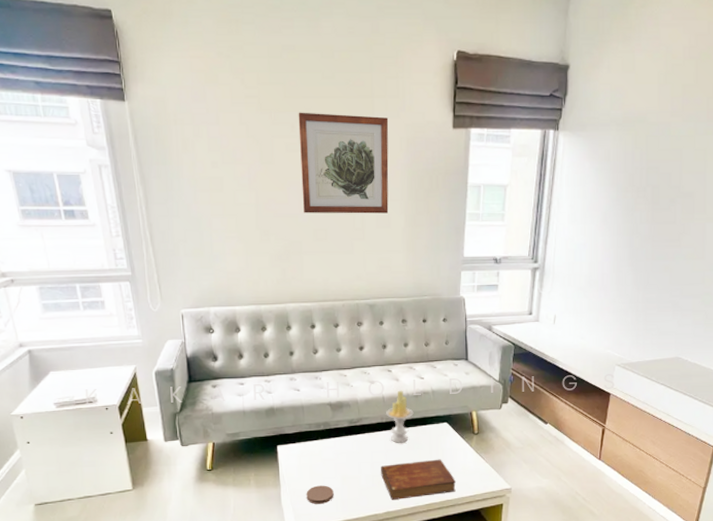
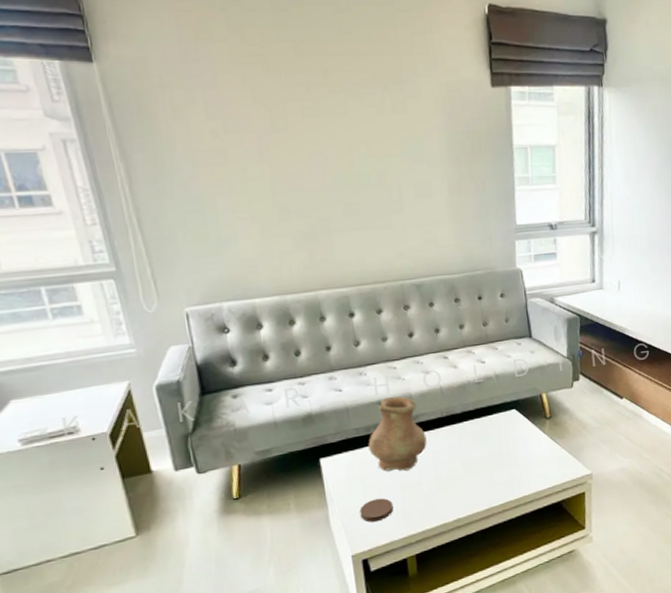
wall art: present [298,112,389,214] -> none [313,71,429,186]
vase: none [318,401,367,465] -> present [368,396,427,471]
bible: present [381,459,456,500] -> none [445,451,533,505]
candle: present [386,390,414,443] -> none [446,378,478,439]

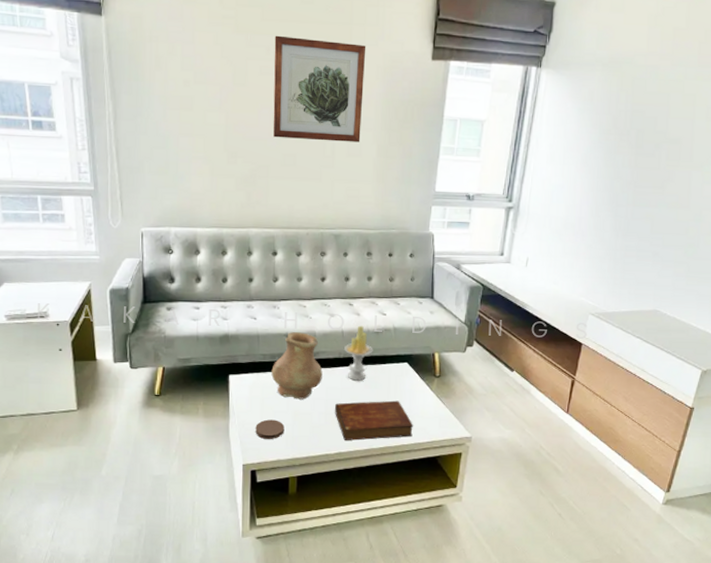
wall art: none [313,71,429,186] -> present [272,35,366,142]
bible: none [445,451,533,505] -> present [335,400,413,441]
candle: none [446,378,478,439] -> present [344,325,373,381]

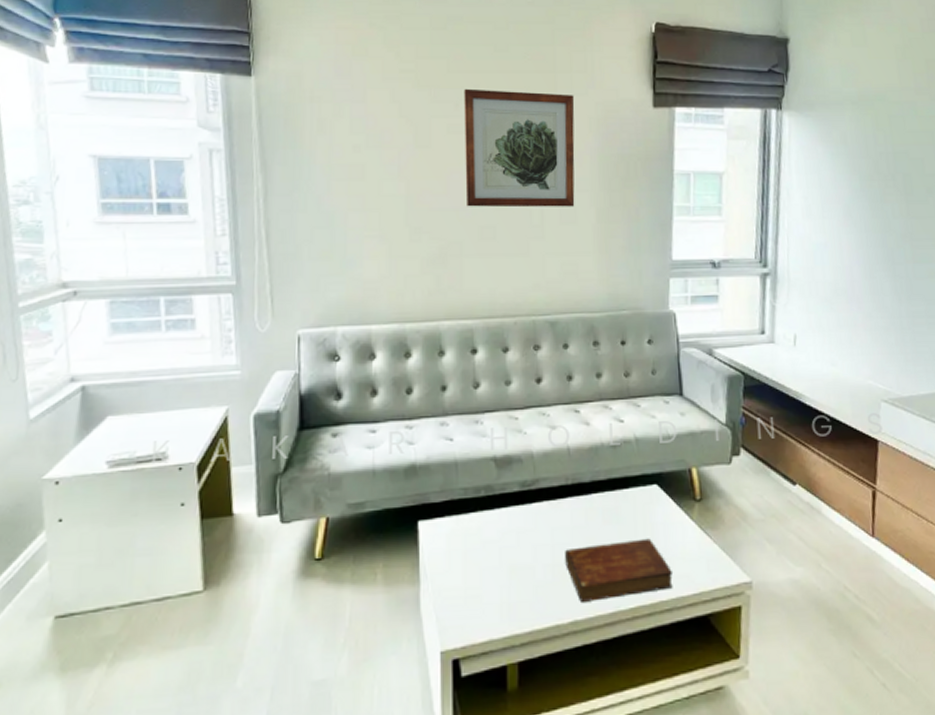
coaster: present [255,419,285,439] -> none [457,580,497,610]
vase: present [271,332,323,400] -> none [476,454,545,549]
candle: present [344,325,373,381] -> none [572,438,611,515]

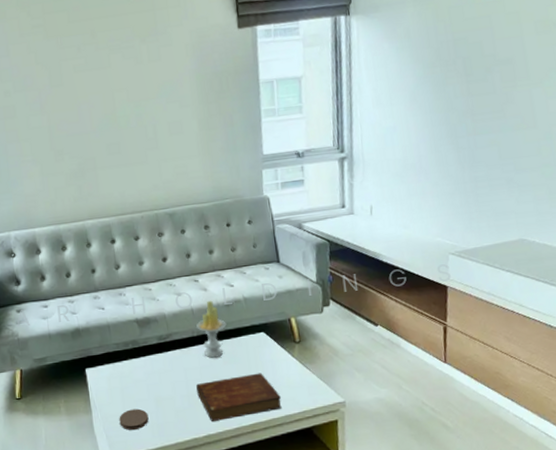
coaster: none [457,580,497,610] -> present [119,408,149,430]
wall art: present [464,88,575,208] -> none [83,27,180,130]
candle: none [572,438,611,515] -> present [196,300,227,358]

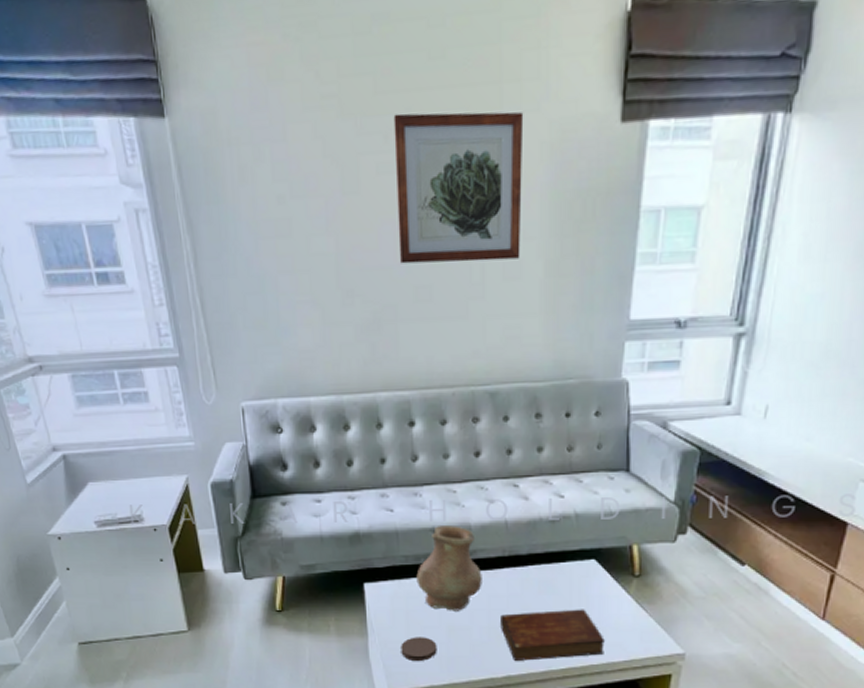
wall art: none [83,27,180,130] -> present [393,112,524,264]
vase: none [126,316,179,385] -> present [416,526,482,611]
candle: present [196,300,227,358] -> none [509,513,548,585]

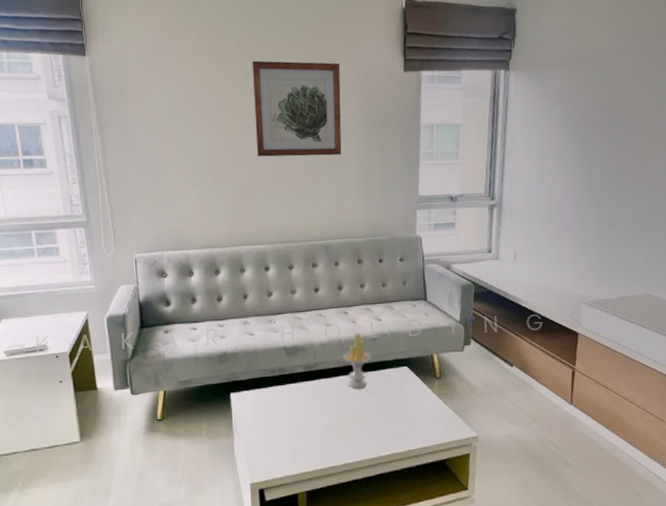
coaster: present [401,637,437,661] -> none [260,435,290,456]
vase: present [416,526,482,611] -> none [272,344,324,413]
bible: present [501,609,605,661] -> none [339,405,419,450]
candle: none [509,513,548,585] -> present [343,333,372,389]

